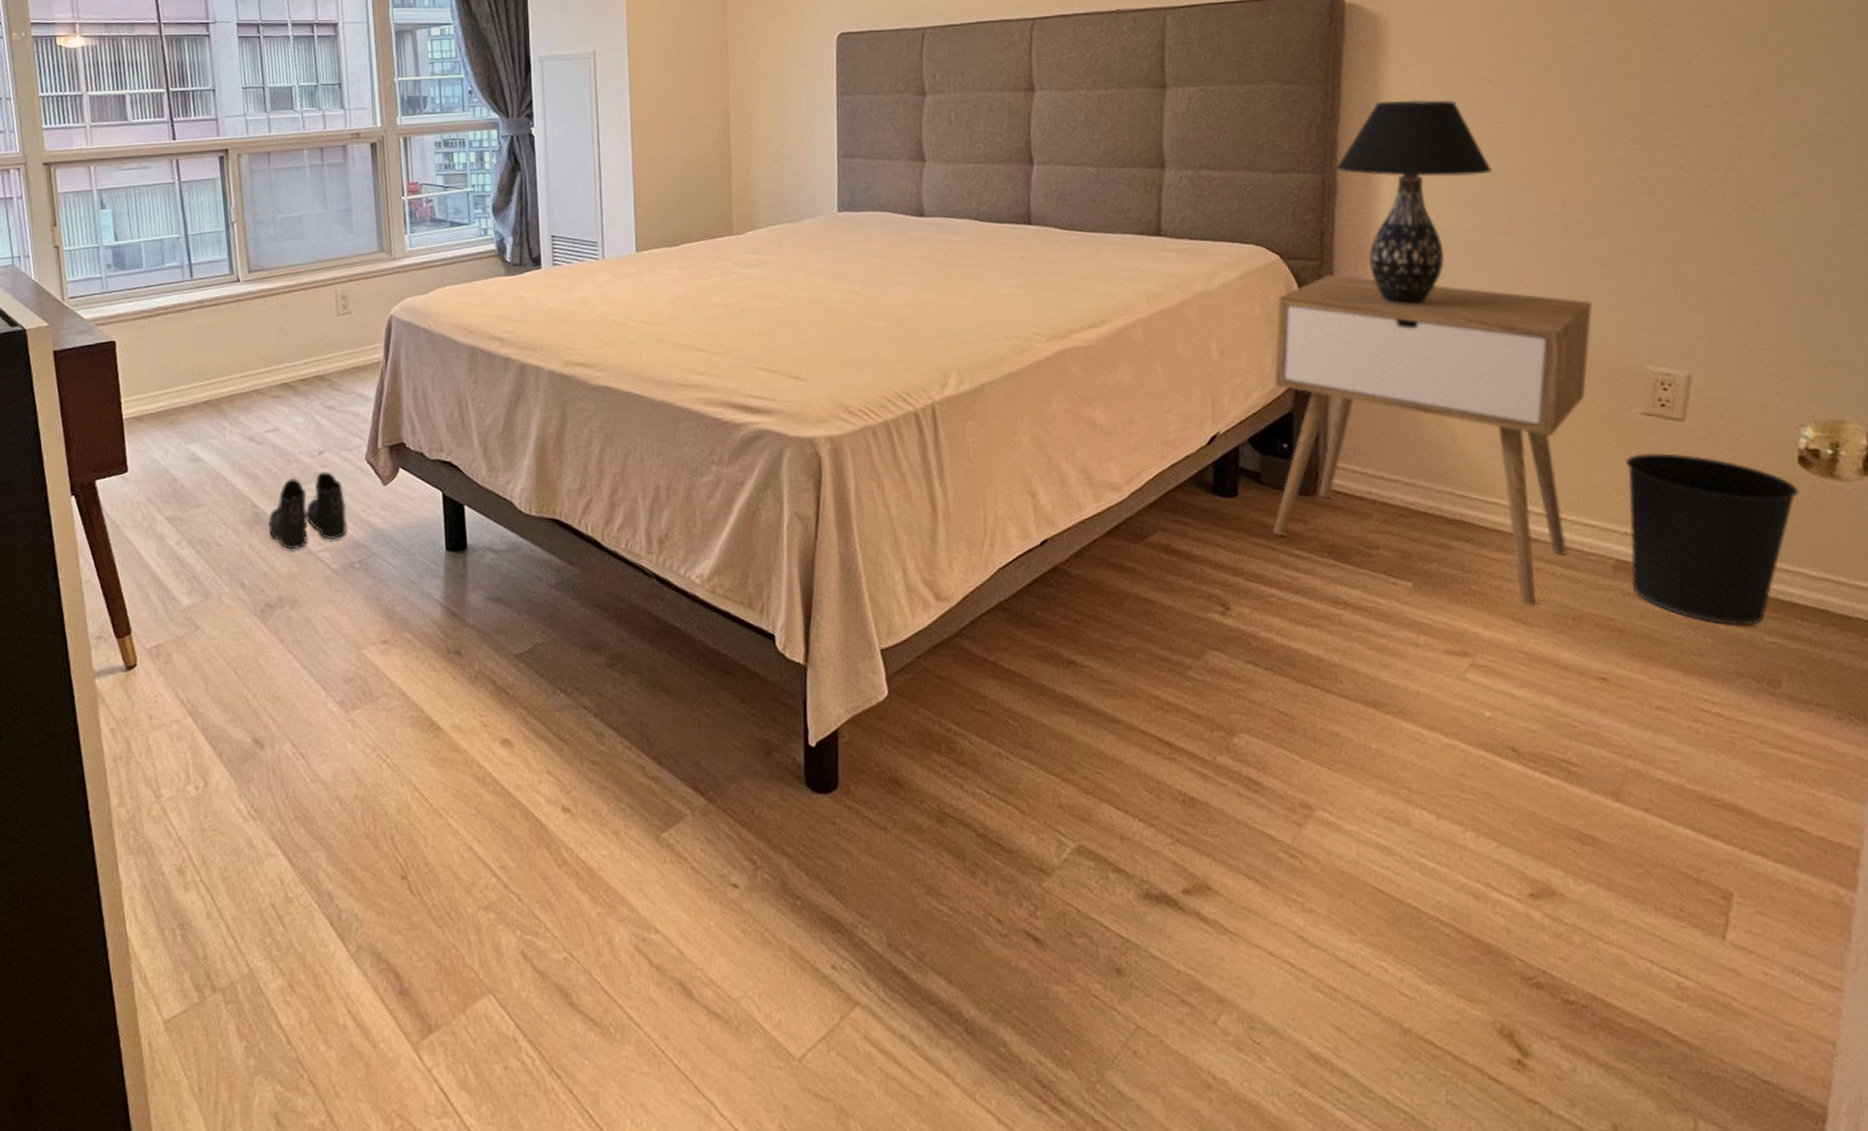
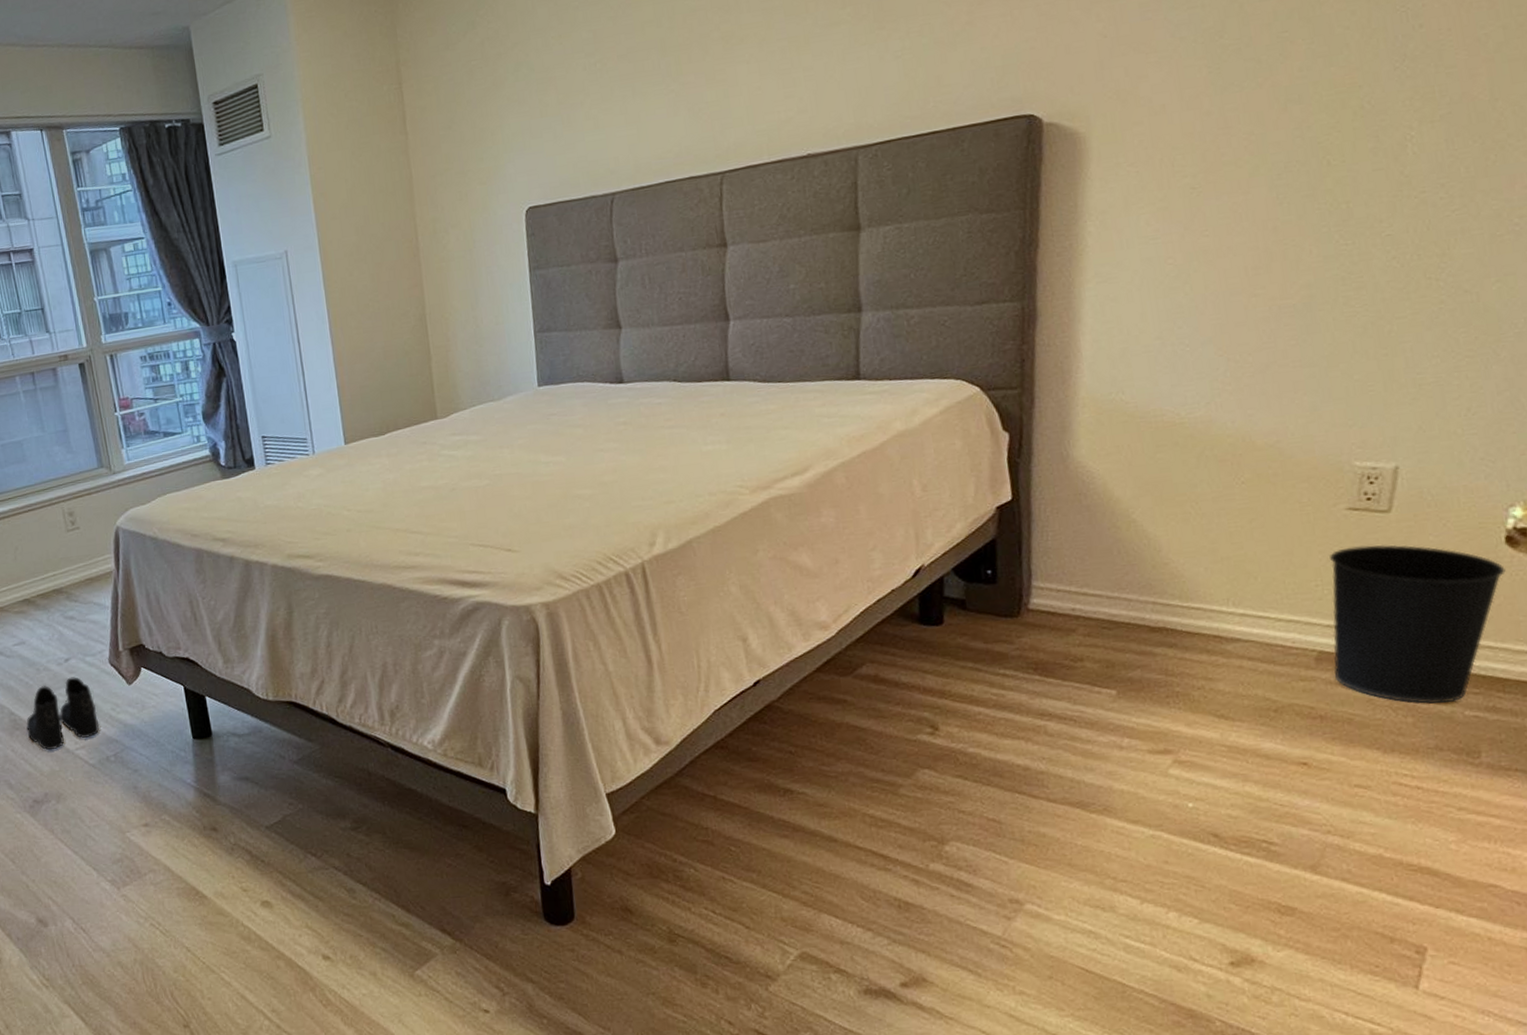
nightstand: present [1273,273,1592,607] -> none [977,400,1298,703]
table lamp: present [1336,99,1493,304] -> none [1035,212,1198,424]

